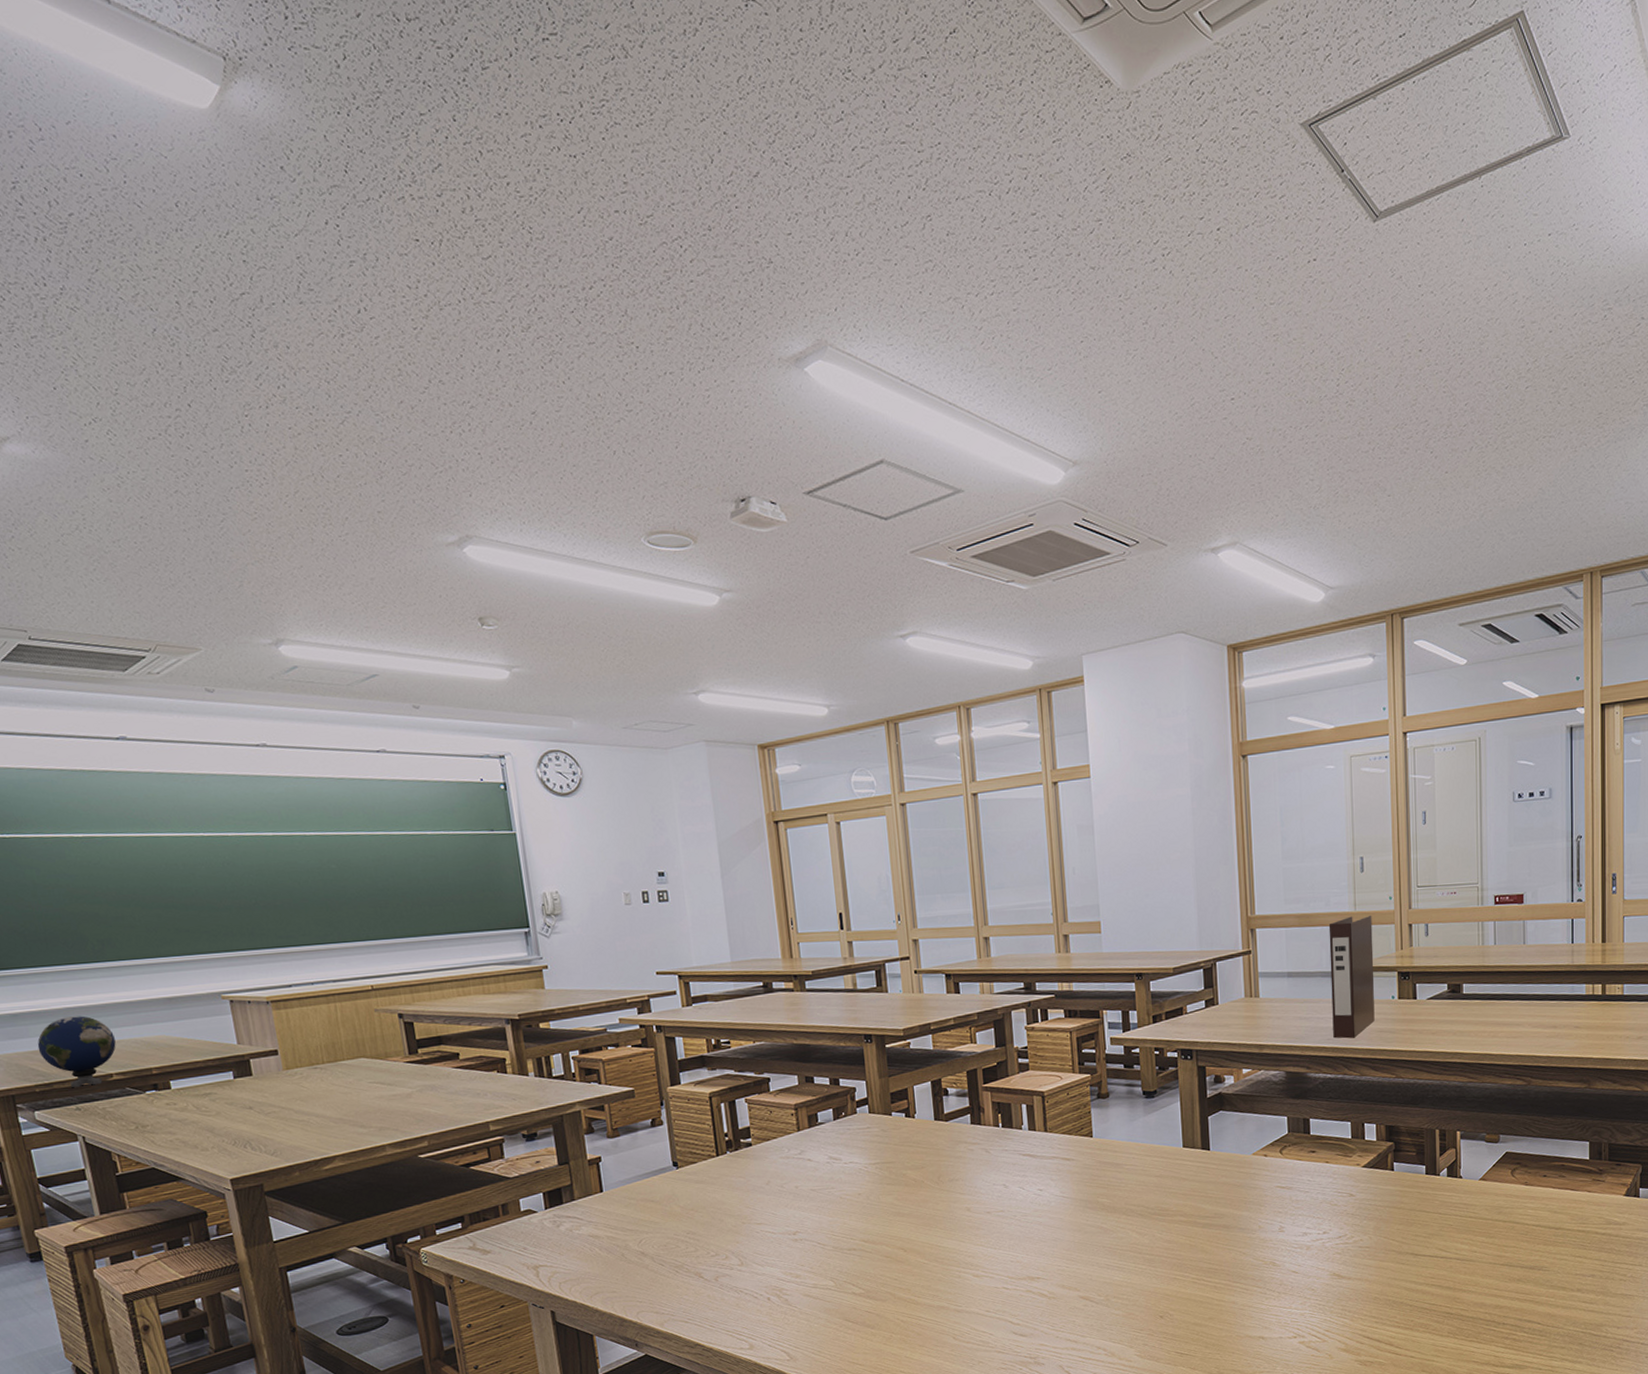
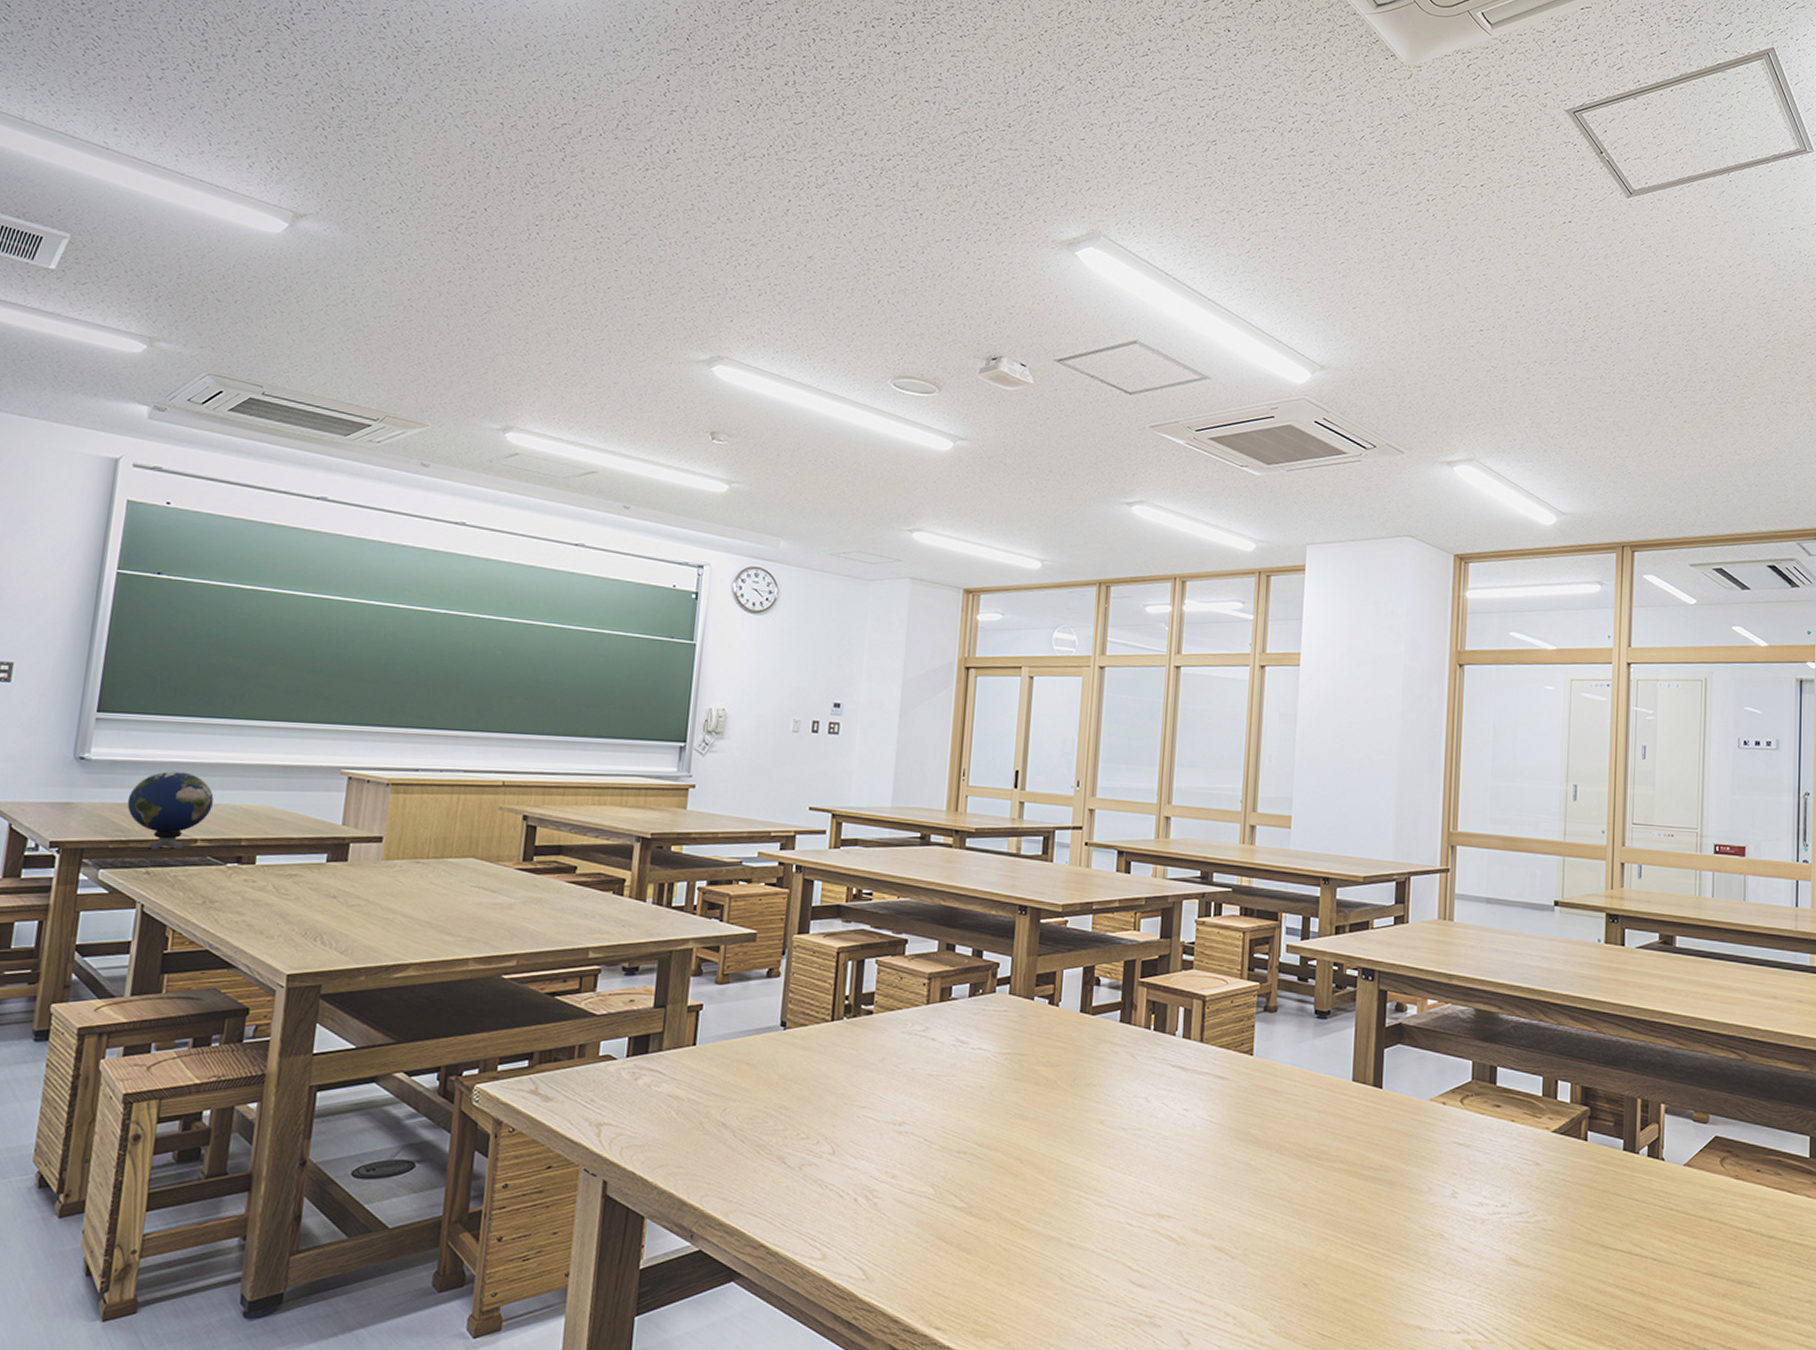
binder: present [1328,915,1375,1039] -> none [1531,846,1582,981]

